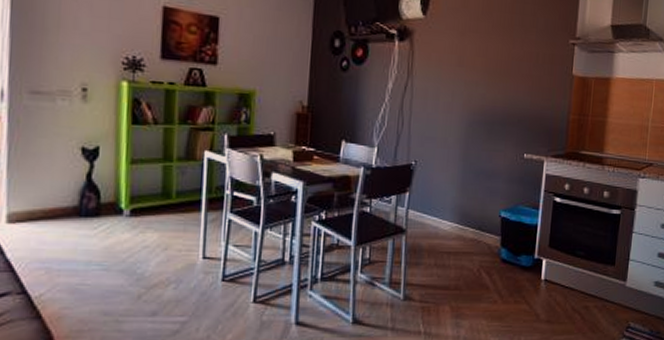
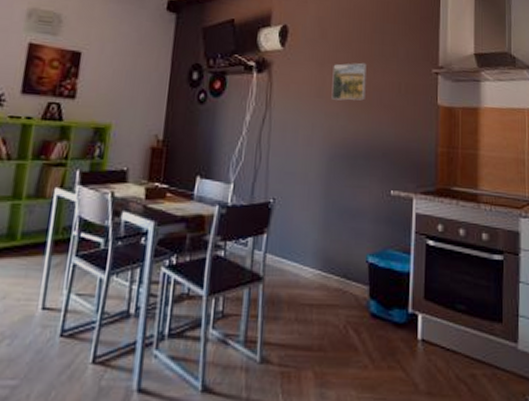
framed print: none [471,32,507,70] -> present [331,62,367,101]

